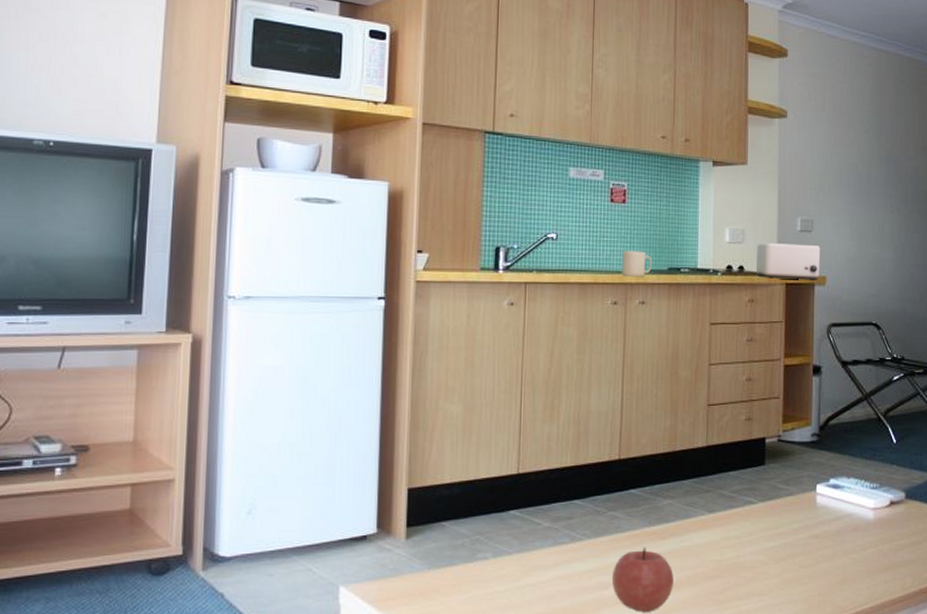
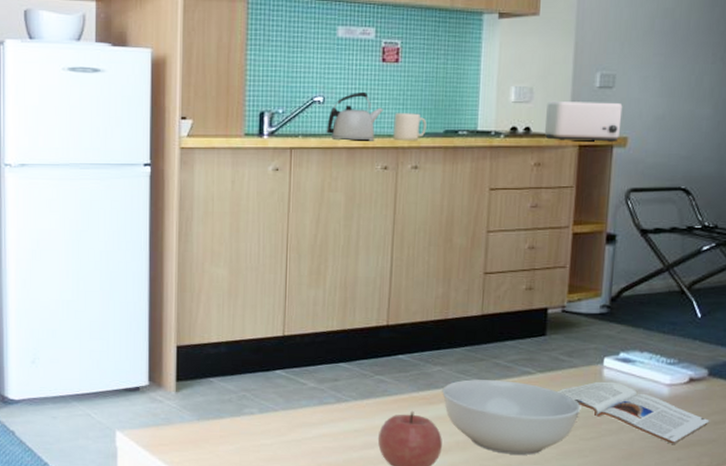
kettle: none [559,229,612,278] -> present [326,91,383,142]
bowl: none [672,511,799,586] -> present [442,379,581,455]
magazine: none [777,508,910,567] -> present [557,381,710,444]

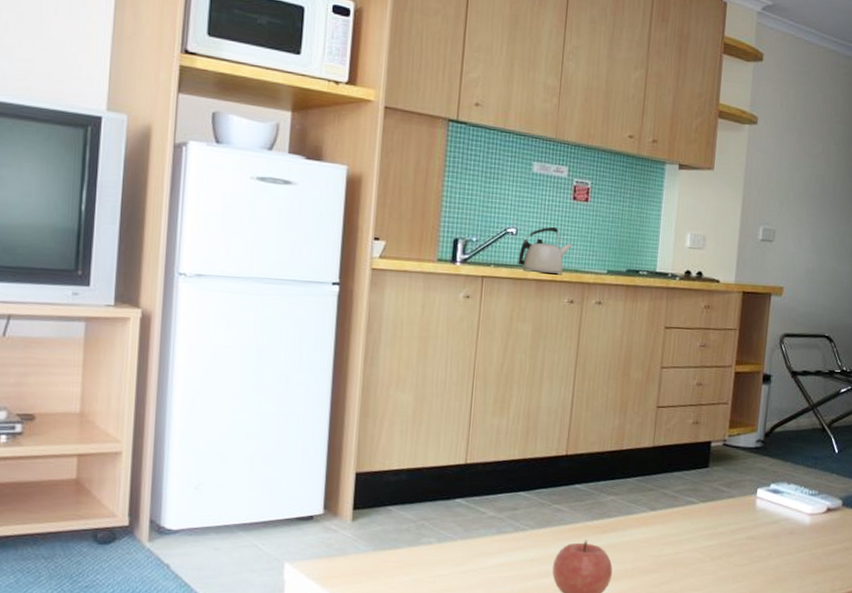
mug: present [393,113,427,142] -> none [580,250,611,278]
bowl: present [442,379,581,455] -> none [614,509,737,581]
toaster: present [544,100,623,142] -> none [714,249,780,291]
magazine: present [557,381,710,444] -> none [717,511,843,569]

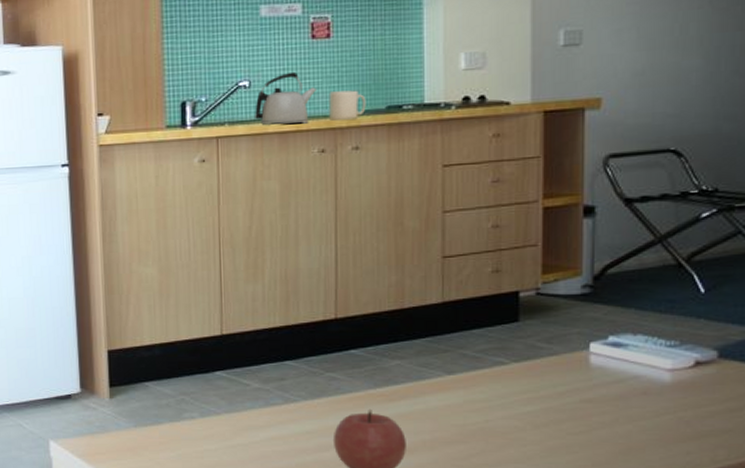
mug: none [580,250,611,278] -> present [329,90,366,122]

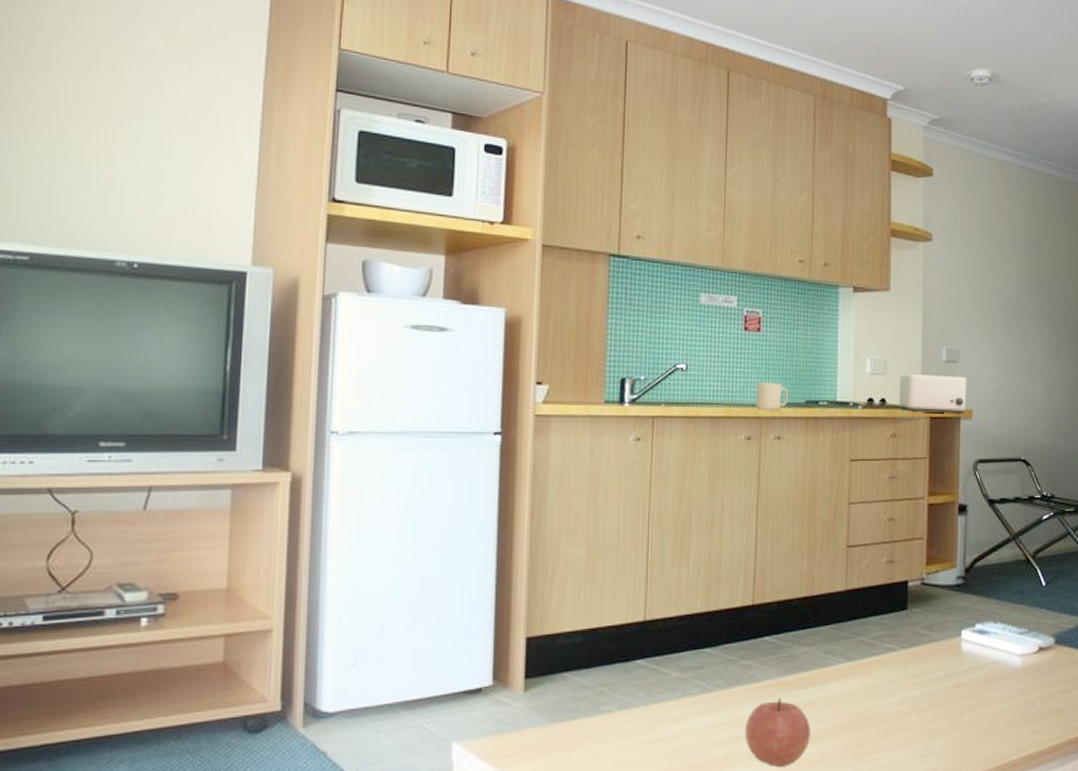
kettle: present [255,71,316,126] -> none [689,359,746,412]
toaster: none [502,61,593,108] -> present [898,373,967,414]

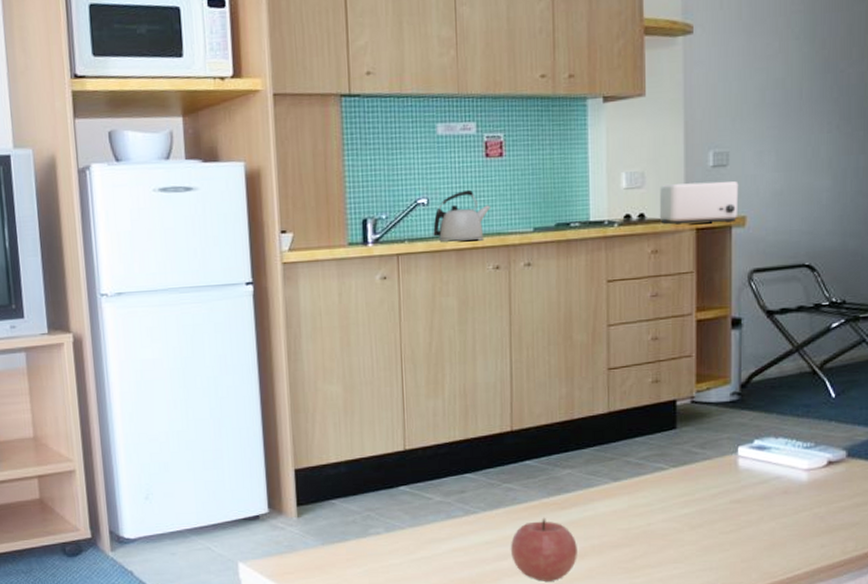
kettle: none [689,359,746,412] -> present [433,189,491,243]
mug: present [756,382,789,411] -> none [502,208,537,239]

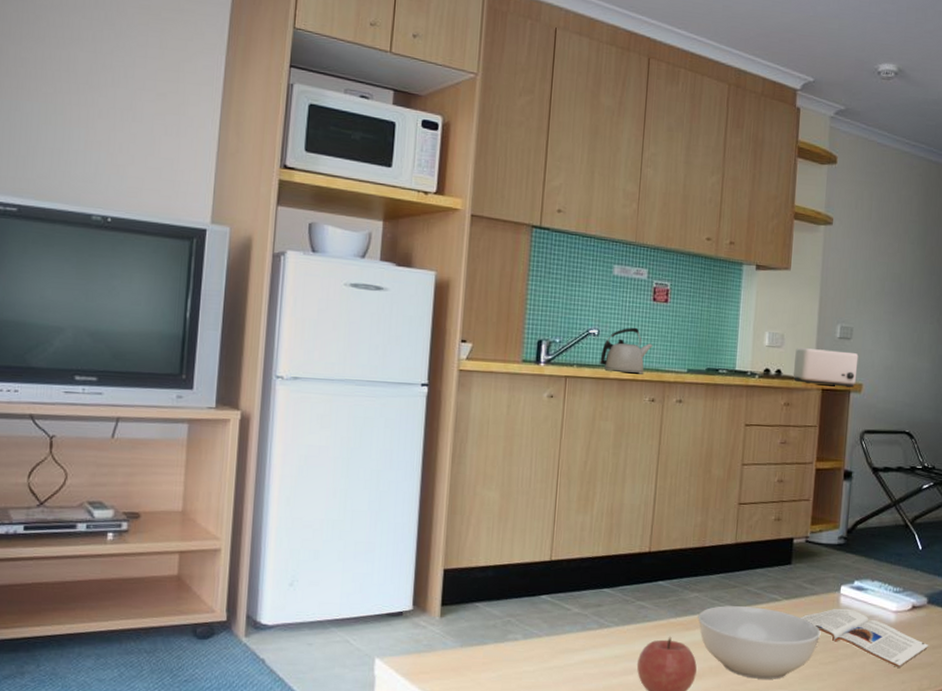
bowl: none [573,478,718,555] -> present [698,606,821,679]
magazine: none [693,471,852,531] -> present [801,608,929,668]

